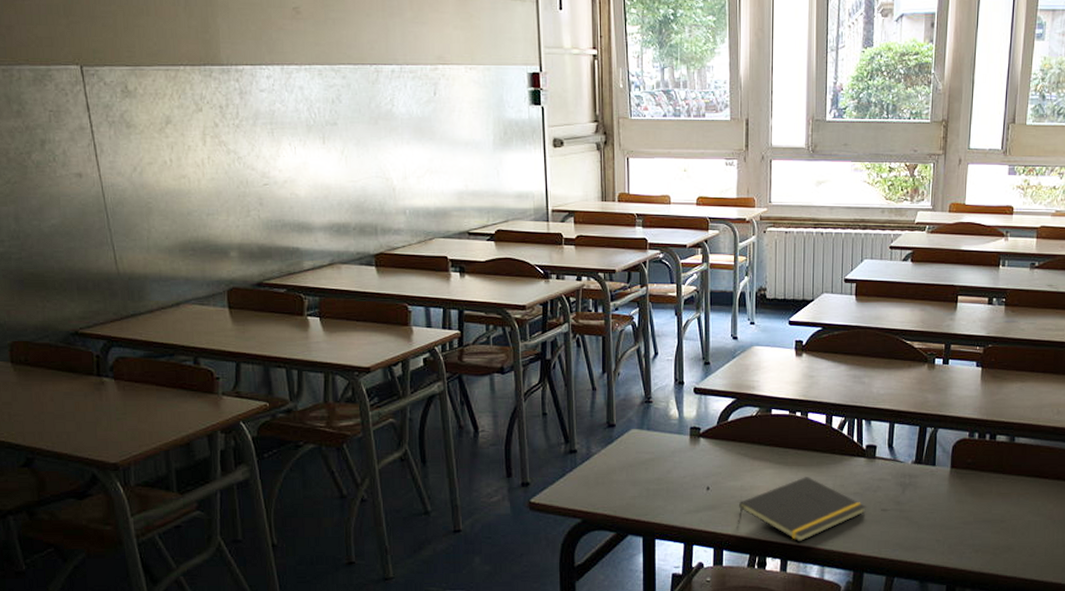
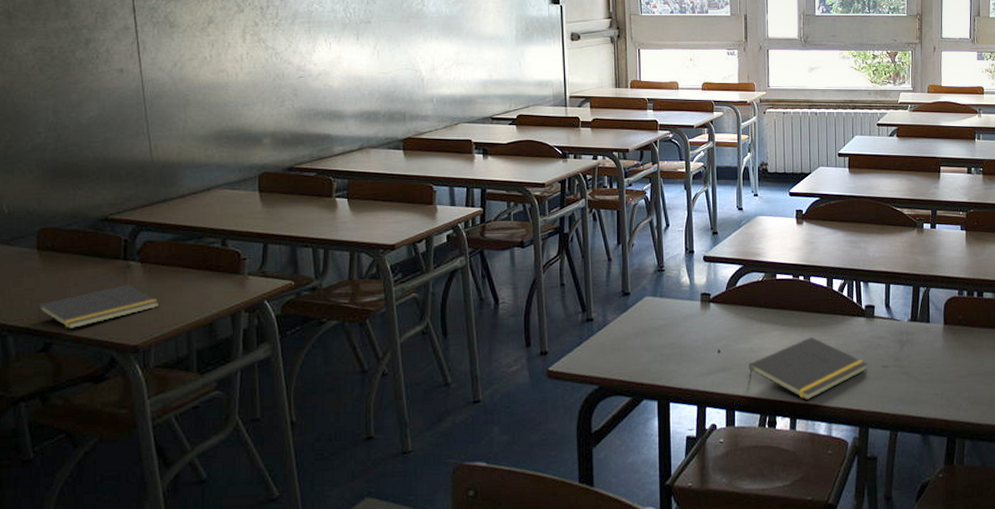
notepad: none [17,402,136,445] -> present [37,285,160,330]

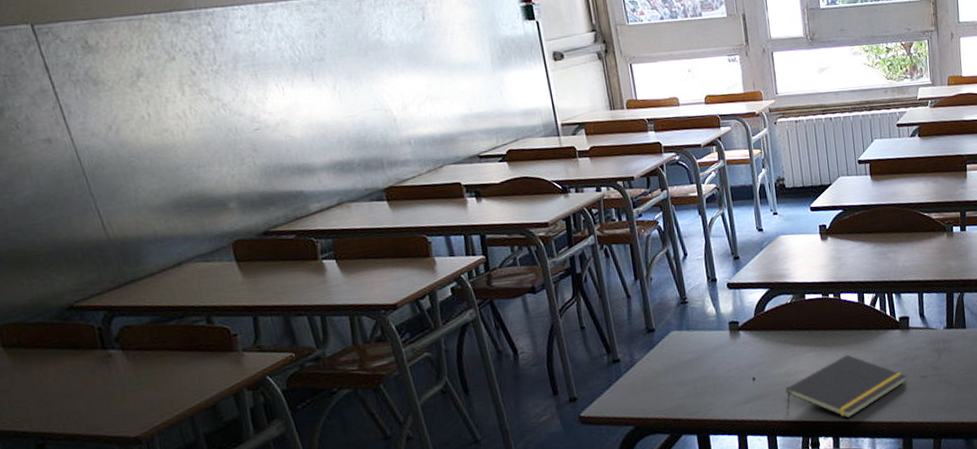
notepad: present [37,285,160,330] -> none [19,374,154,428]

